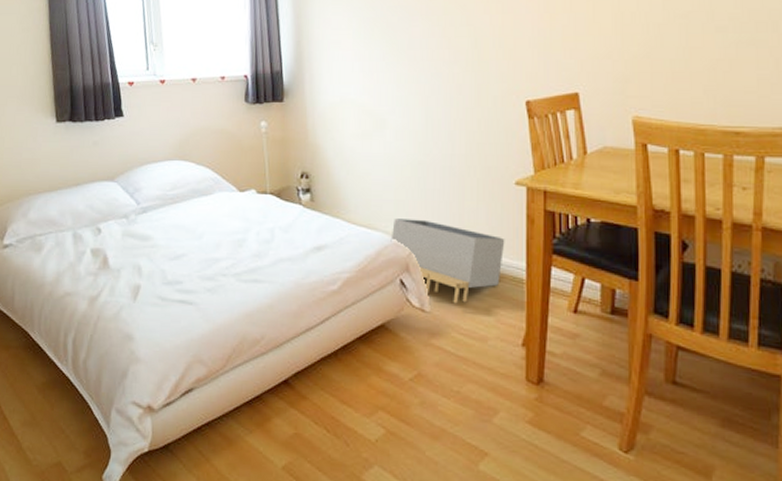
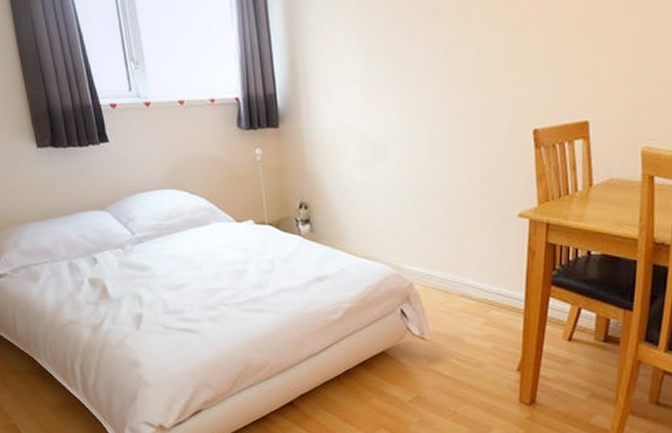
storage bin: present [390,218,505,304] -> none [391,250,506,332]

